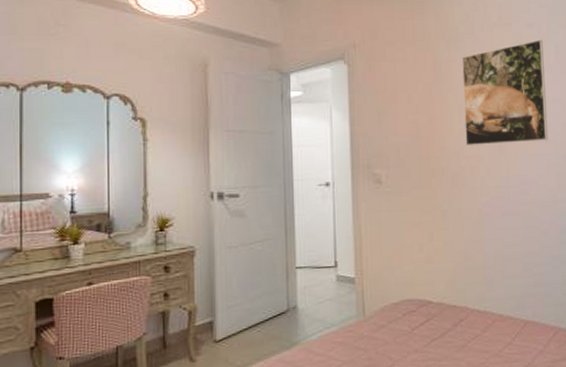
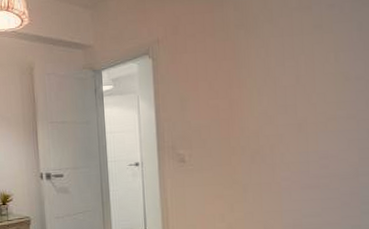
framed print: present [462,39,549,147] -> none [261,19,350,126]

